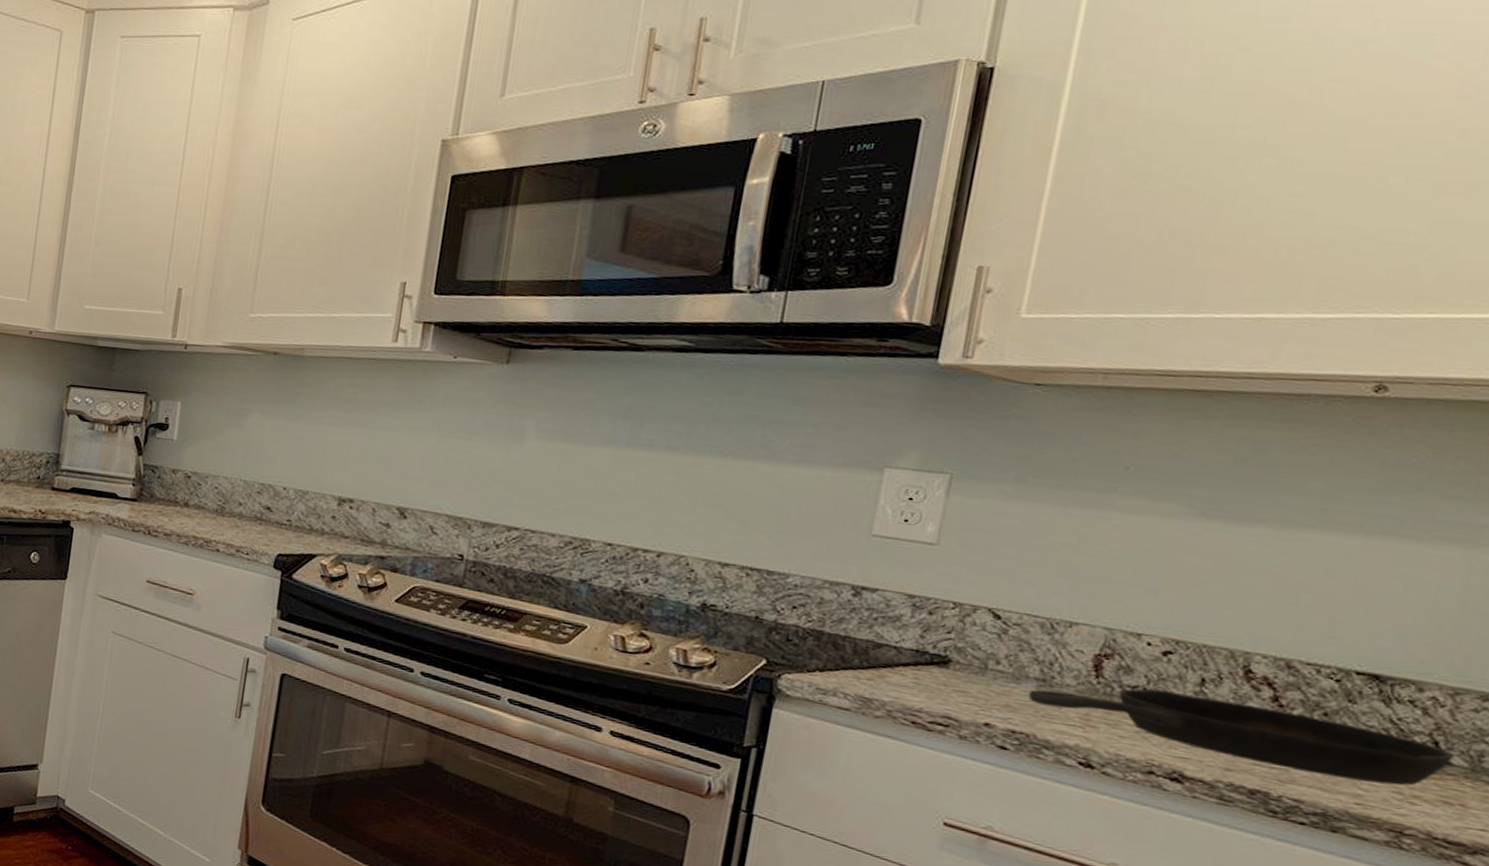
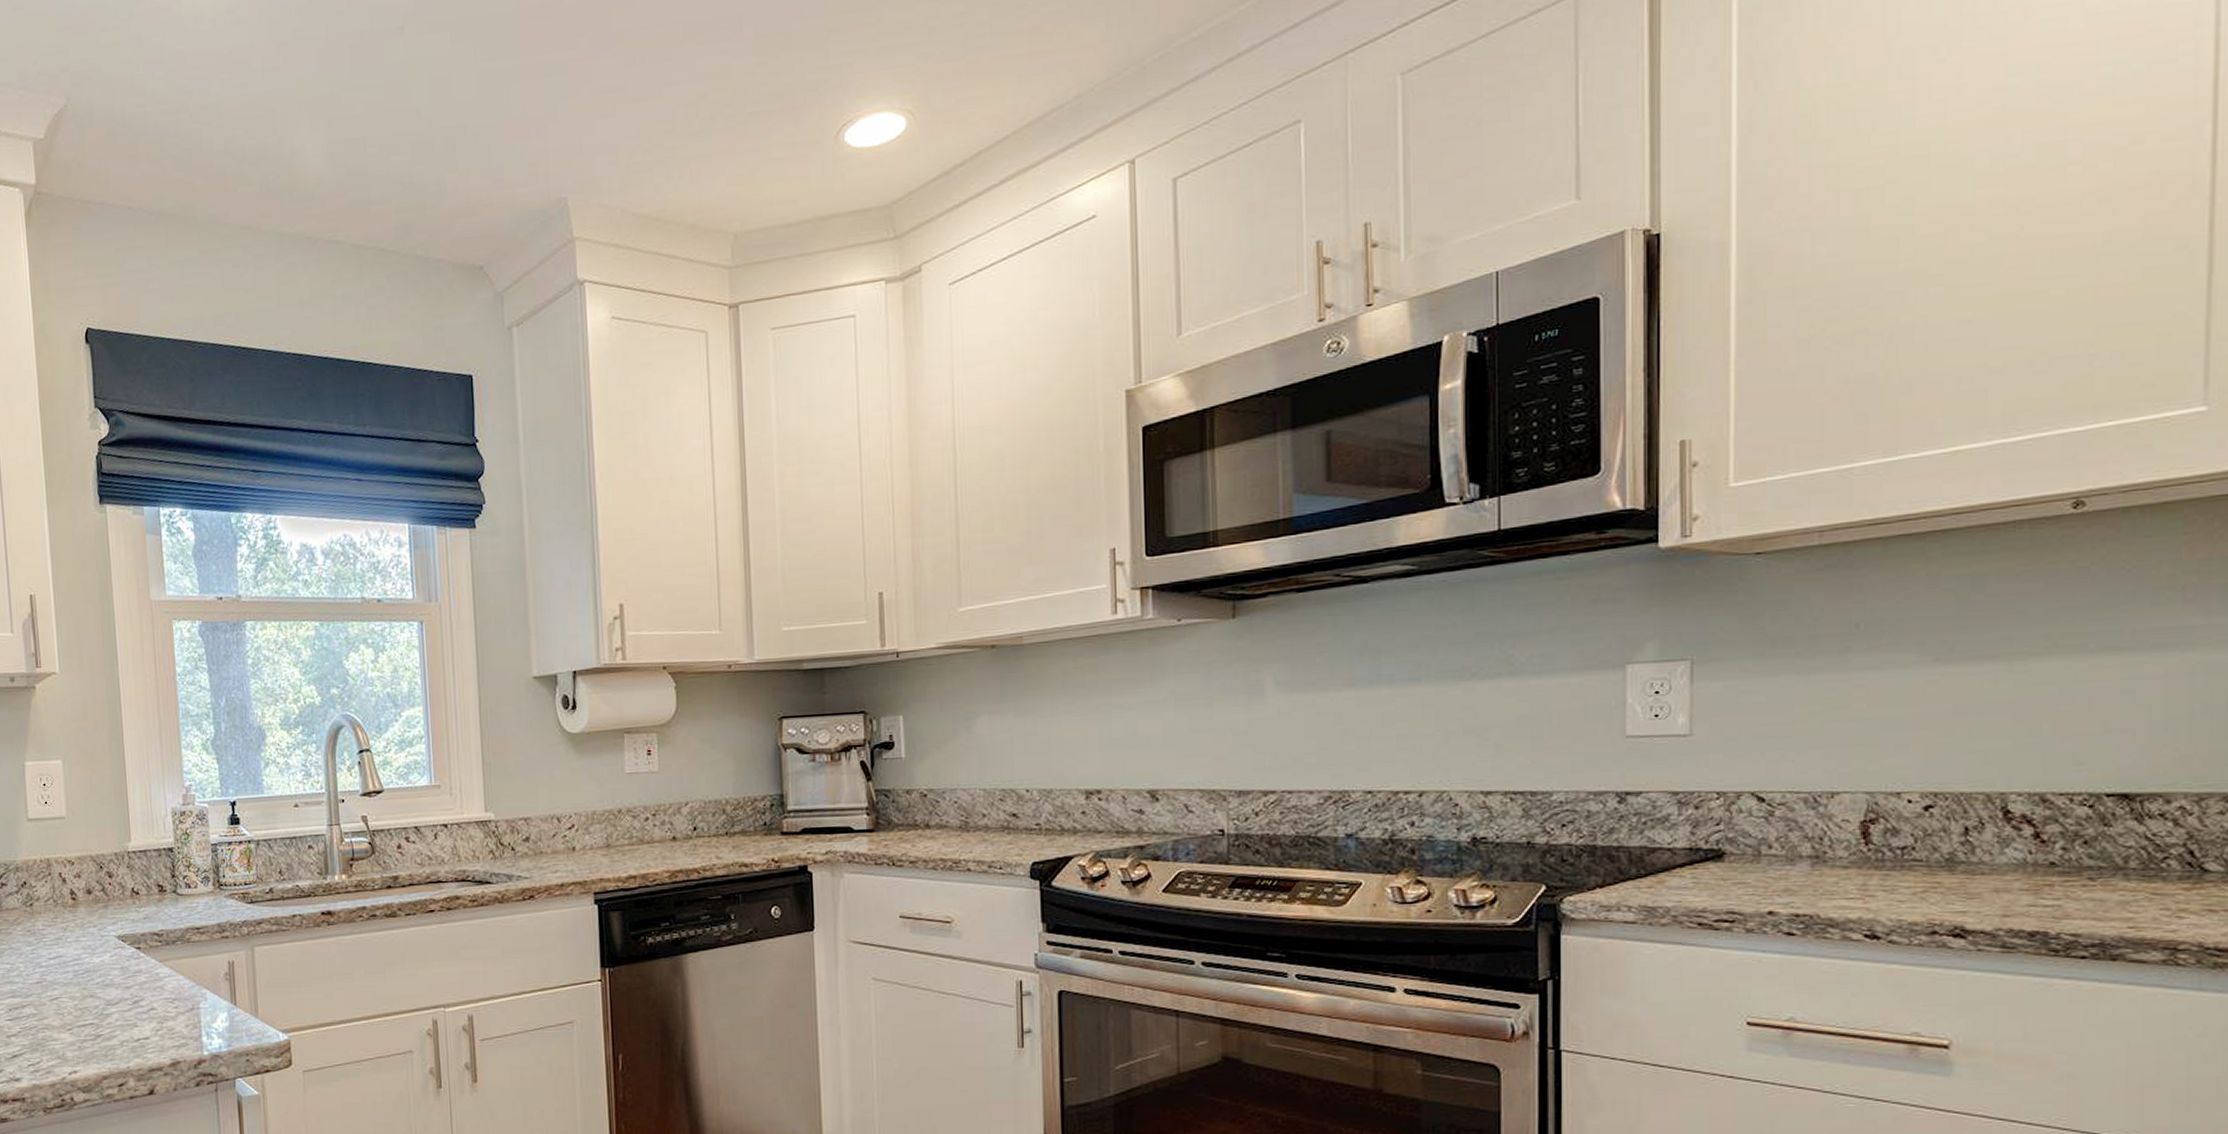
frying pan: present [1028,688,1455,786] -> none [1804,845,2210,905]

